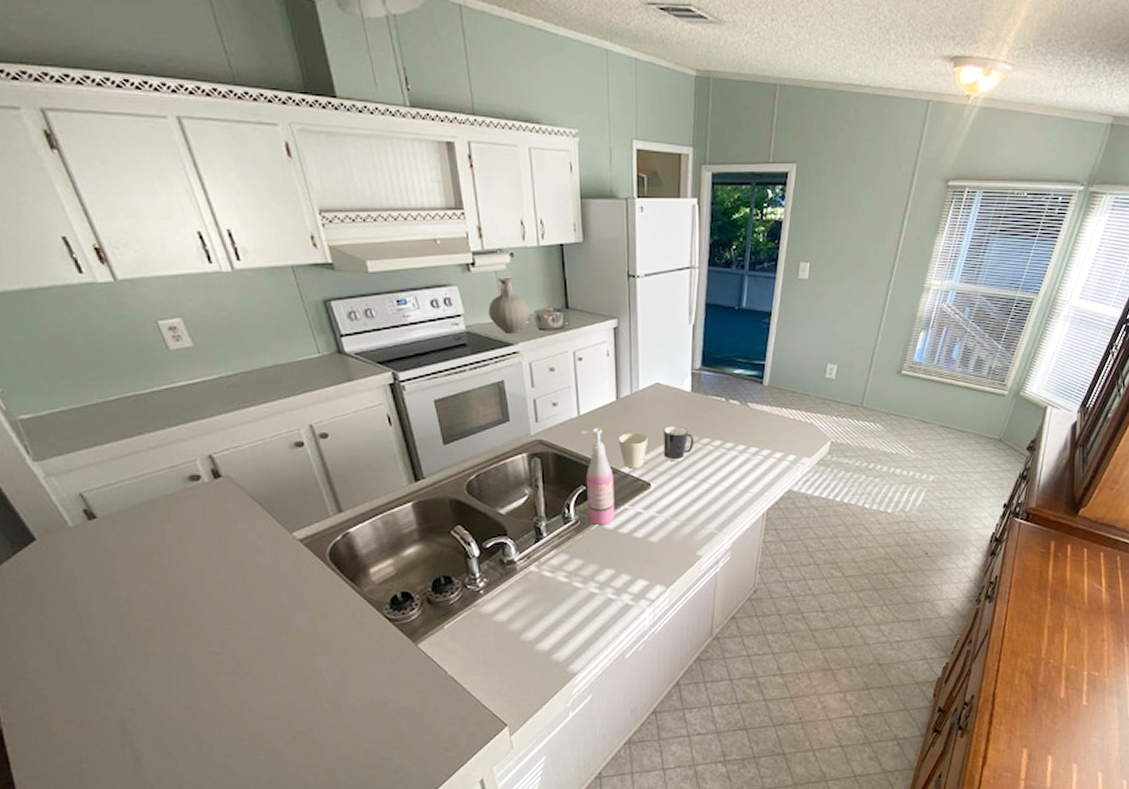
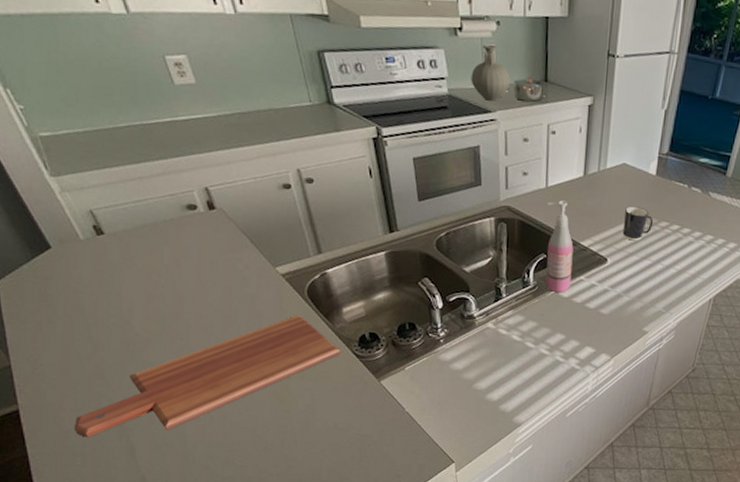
cutting board: none [67,582,371,751] -> present [73,315,341,438]
cup: present [618,432,648,469] -> none [581,208,609,244]

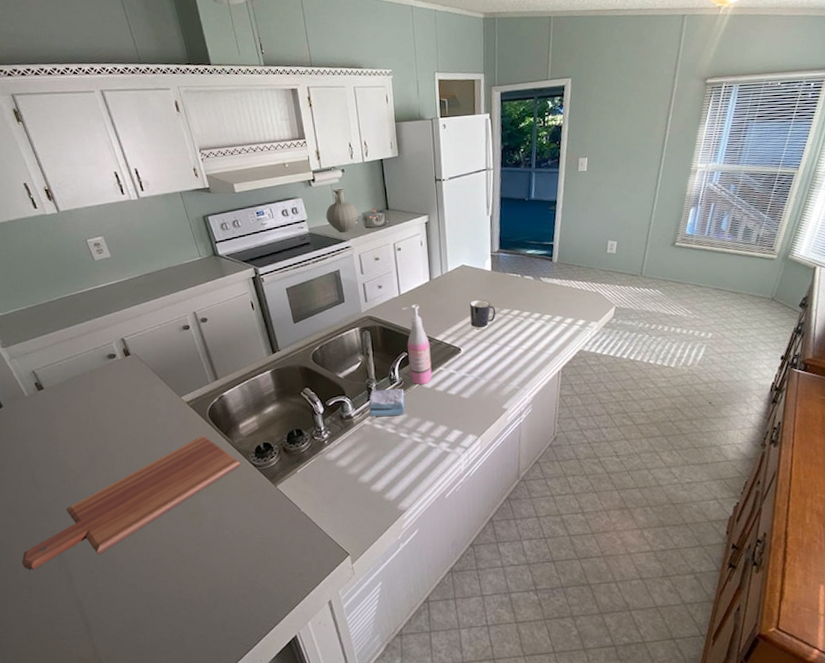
sponge: none [494,290,537,324] -> present [368,388,405,417]

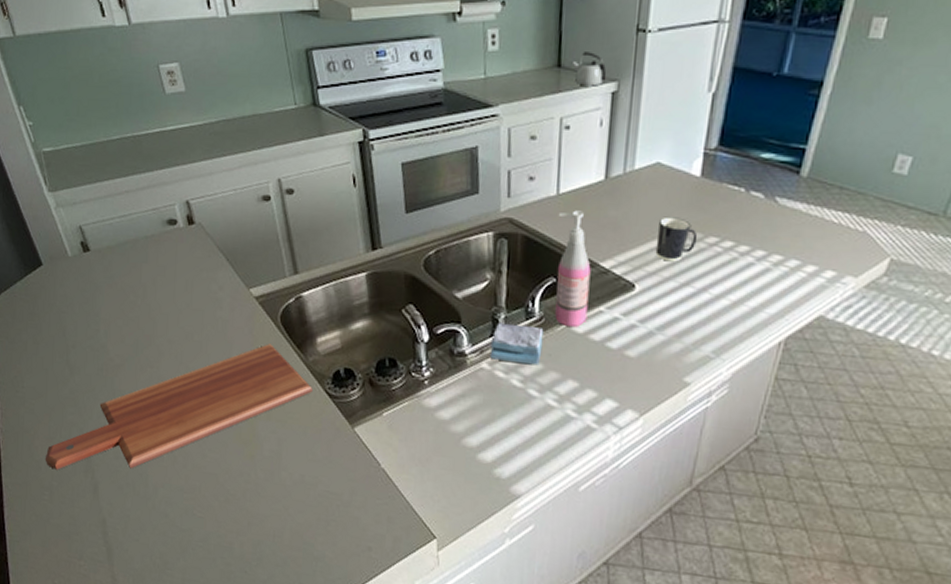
ceramic jug: present [326,188,358,233] -> none [470,28,516,94]
cooking pot: present [361,207,387,228] -> none [519,61,557,92]
kettle: none [395,197,420,221] -> present [571,52,607,87]

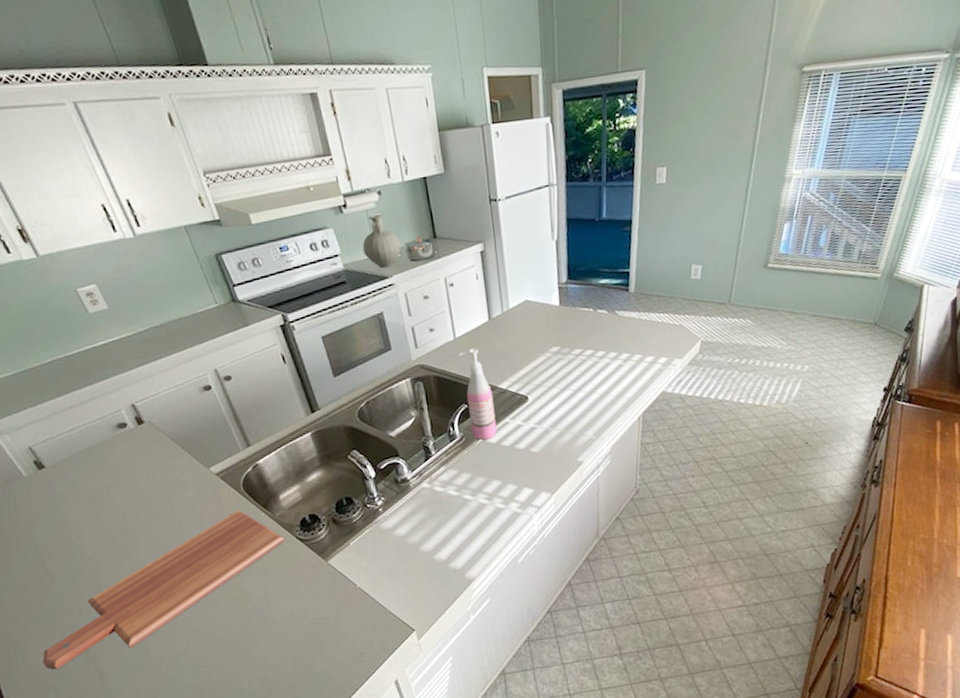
ceramic jug: none [470,28,516,94] -> present [362,214,401,268]
sponge: present [489,322,544,366] -> none [426,445,468,479]
cooking pot: none [519,61,557,92] -> present [404,235,436,261]
kettle: present [571,52,607,87] -> none [444,222,474,251]
mug: present [655,216,698,262] -> none [535,339,567,374]

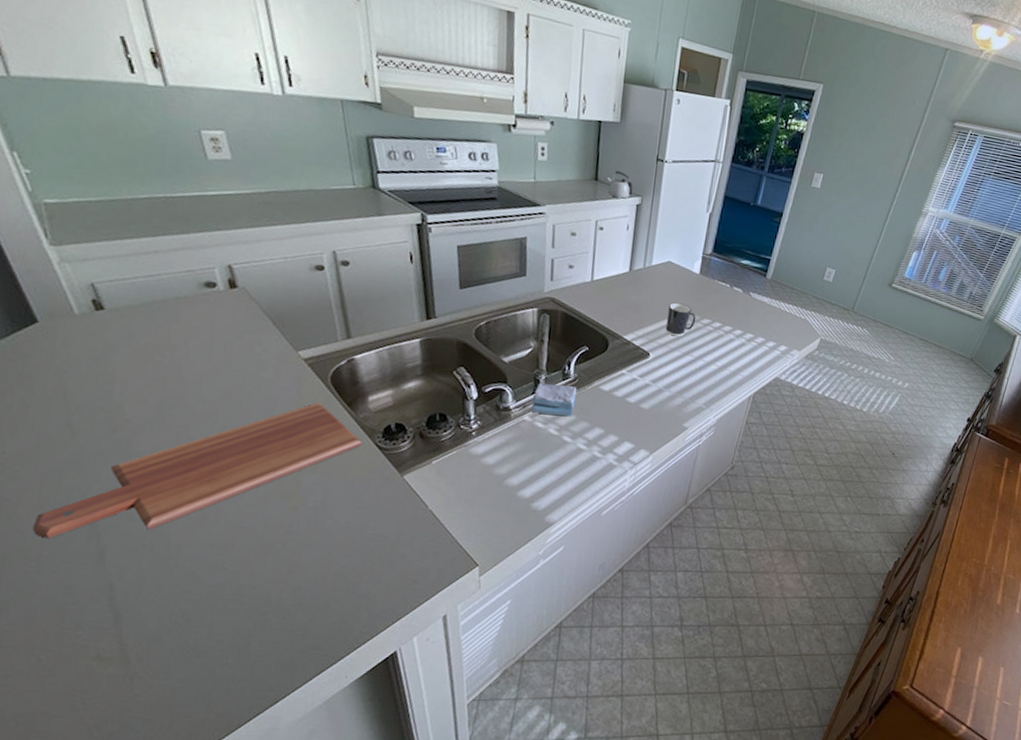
ceramic jug: present [362,214,401,268] -> none [521,142,561,196]
cooking pot: present [404,235,436,261] -> none [563,173,595,199]
sponge: none [426,445,468,479] -> present [531,382,577,417]
kettle: none [444,222,474,251] -> present [606,171,633,199]
soap dispenser: present [458,348,497,441] -> none [586,294,616,386]
mug: none [535,339,567,374] -> present [665,302,696,337]

